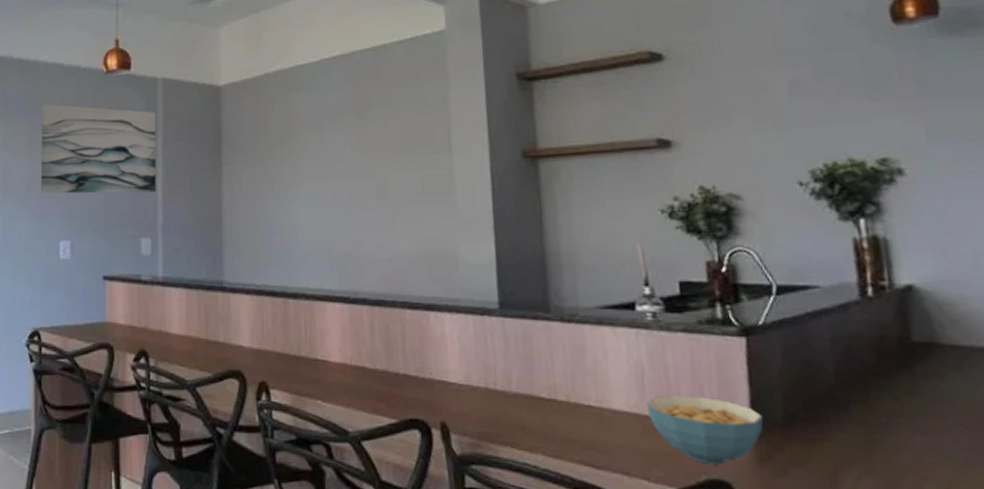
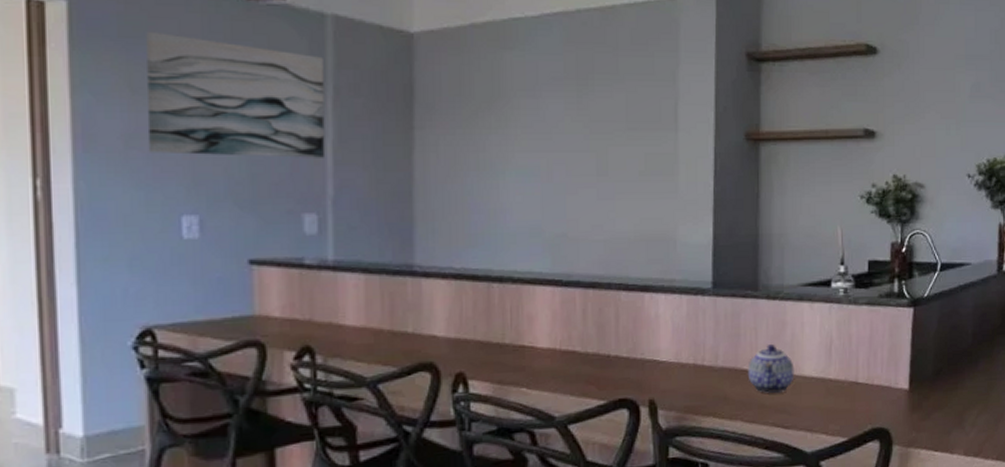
teapot: none [545,370,602,427] -> present [747,343,795,394]
cereal bowl: present [646,395,764,465] -> none [831,359,919,416]

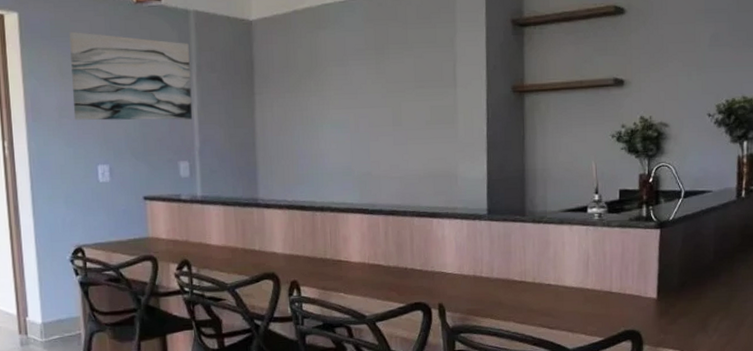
teapot: present [747,343,795,394] -> none [518,259,557,301]

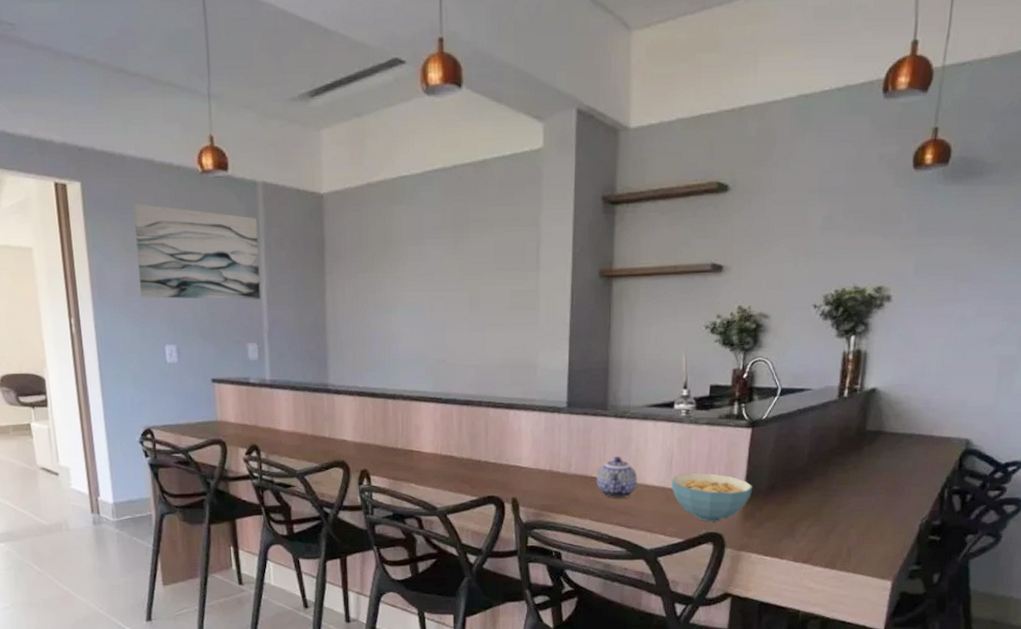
teapot: none [518,259,557,301] -> present [596,456,638,499]
cereal bowl: none [588,273,665,320] -> present [671,472,753,522]

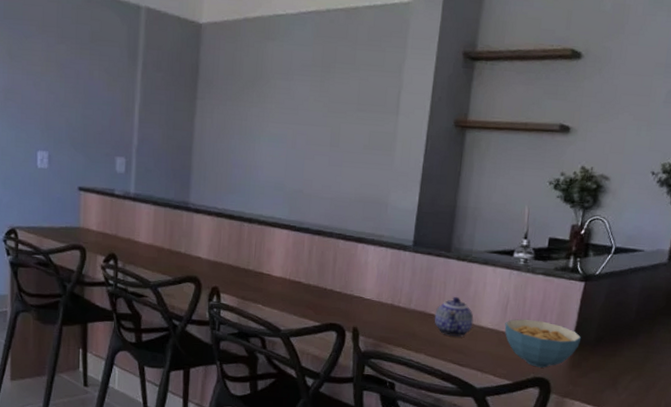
wall art: present [133,203,261,300] -> none [19,14,137,116]

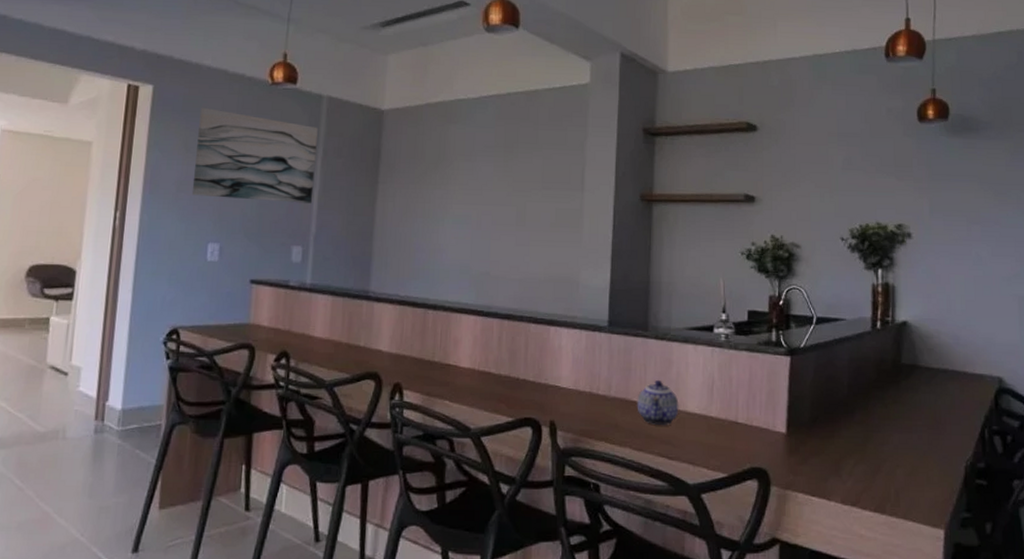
wall art: none [19,14,137,116] -> present [191,107,318,203]
cereal bowl: present [504,319,582,368] -> none [713,400,796,456]

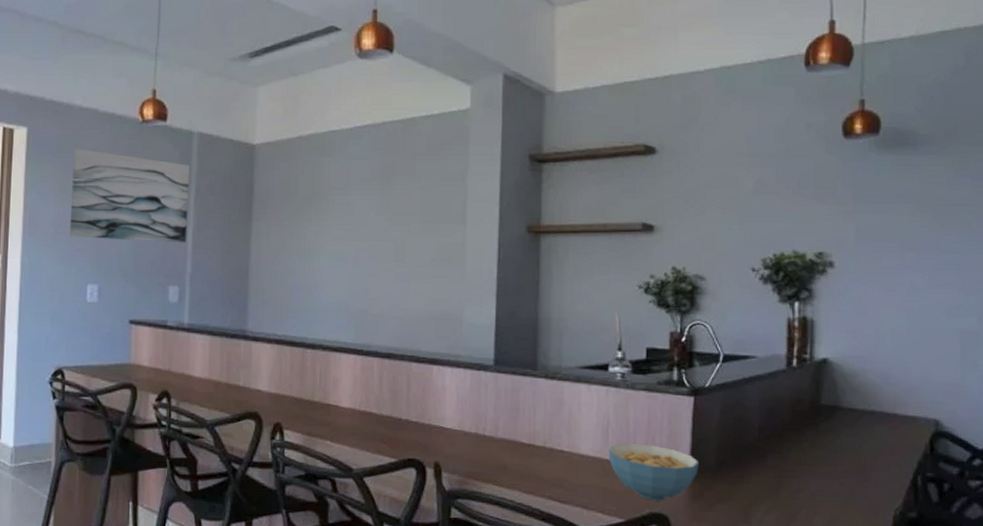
teapot: present [637,379,679,426] -> none [526,420,571,468]
cereal bowl: none [713,400,796,456] -> present [608,443,700,501]

